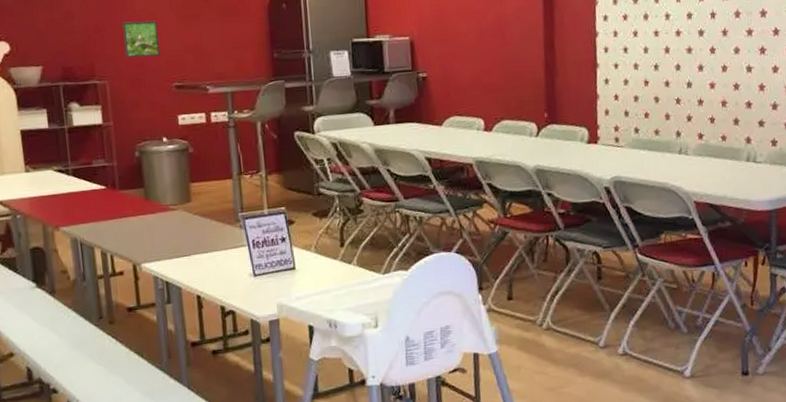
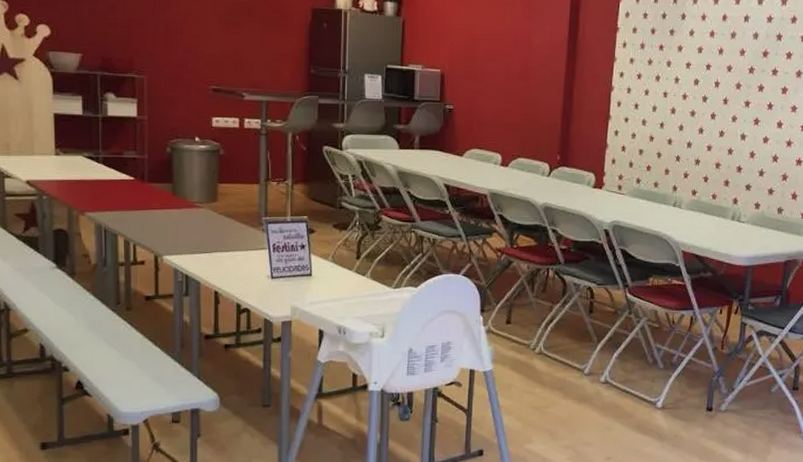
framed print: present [122,20,160,58] -> none [166,21,201,58]

